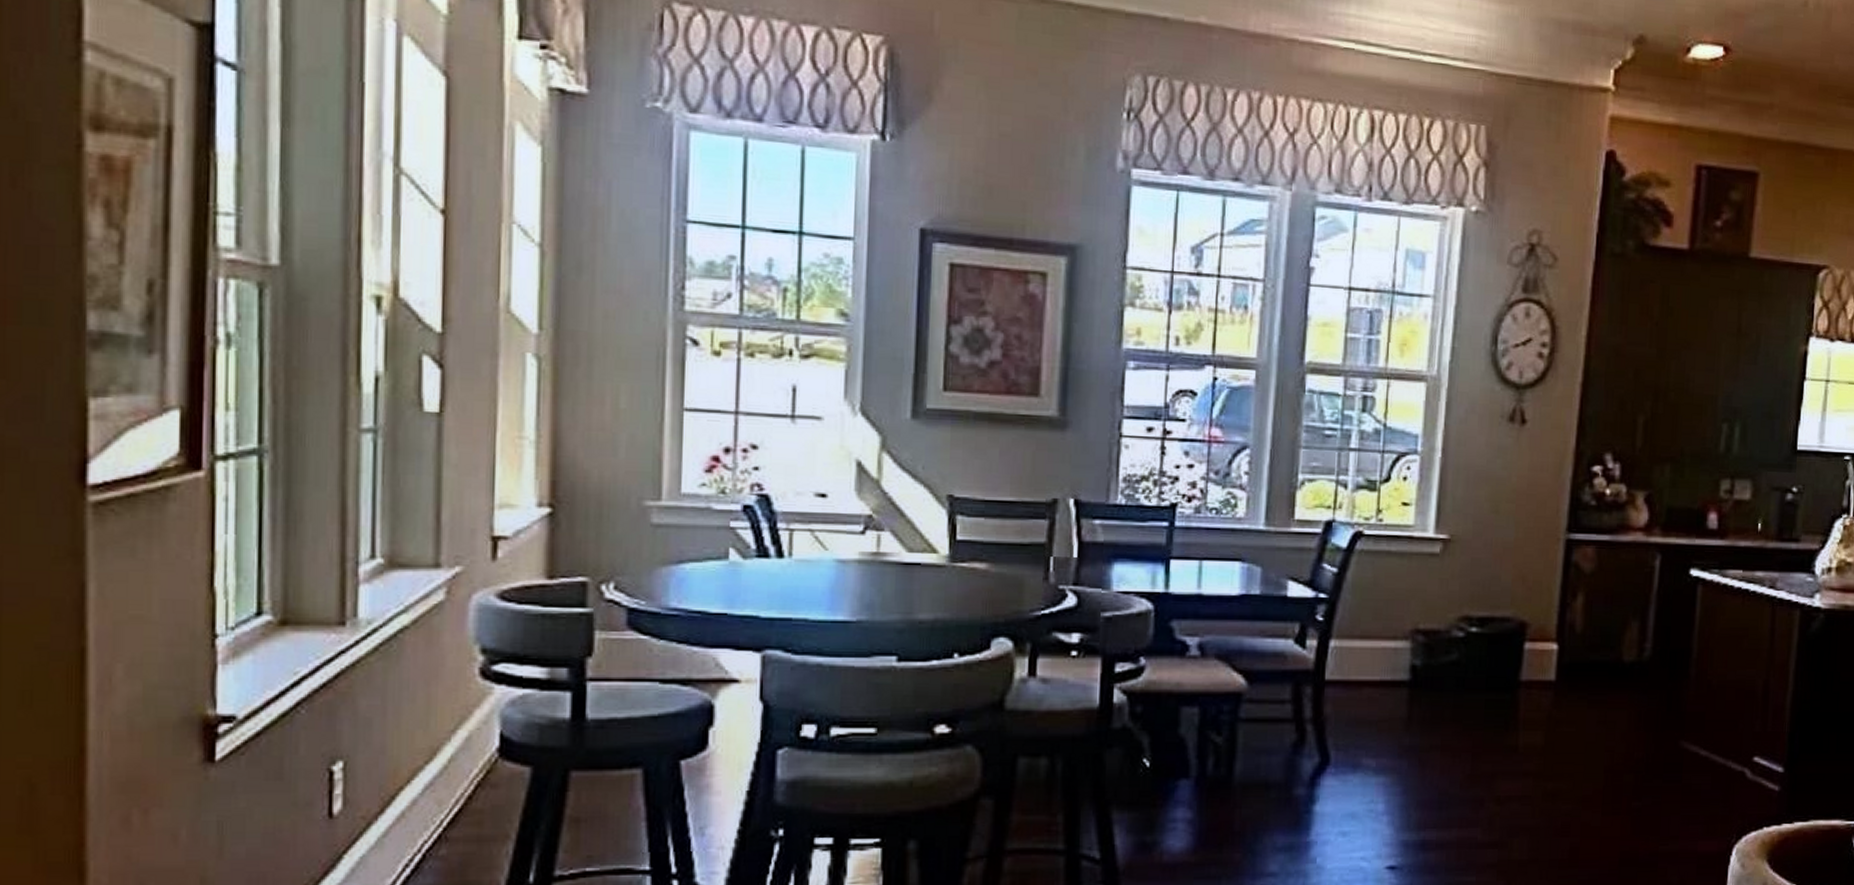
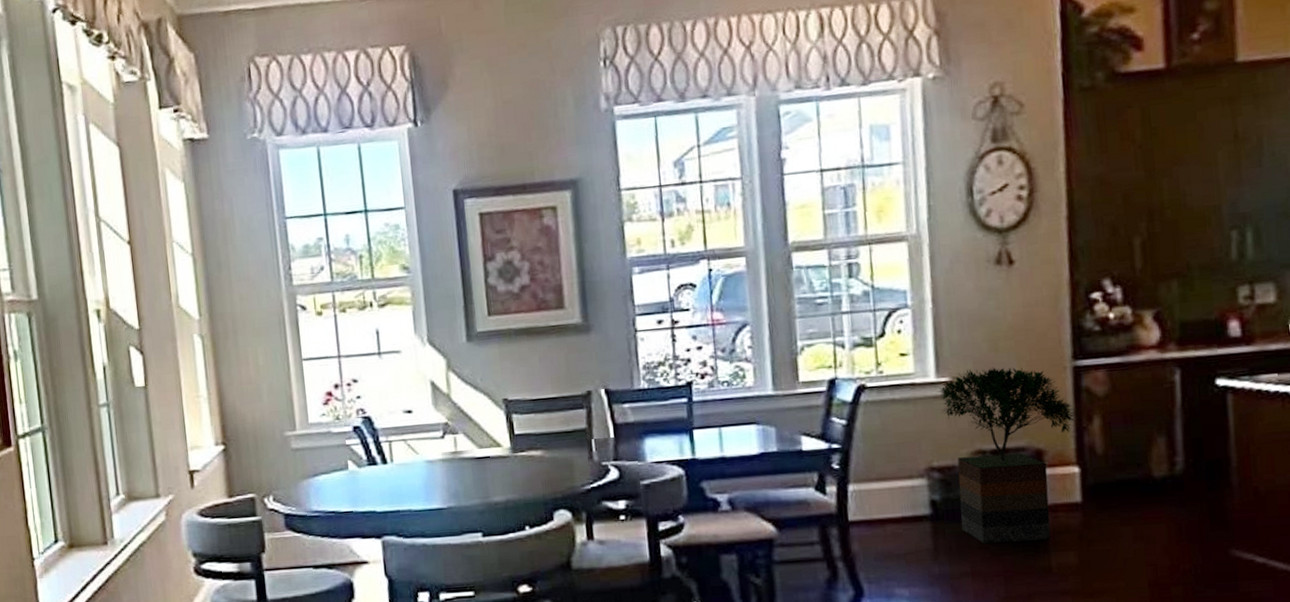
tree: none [1433,528,1562,718] -> present [936,367,1076,544]

